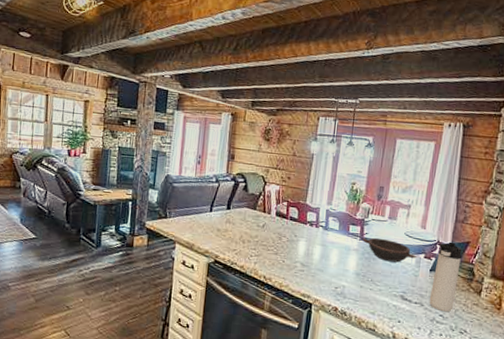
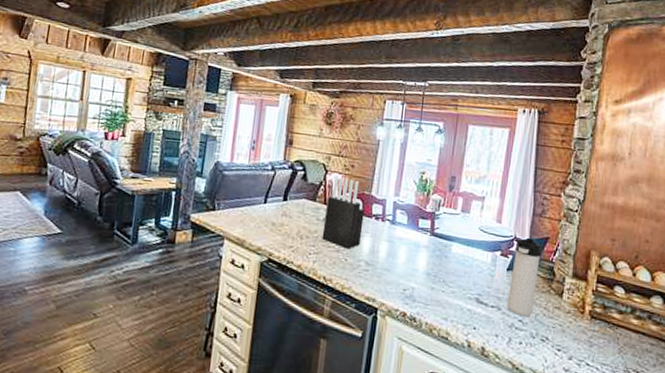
knife block: none [262,187,300,252] -> present [322,176,365,249]
bowl: present [363,237,418,263] -> none [433,232,493,261]

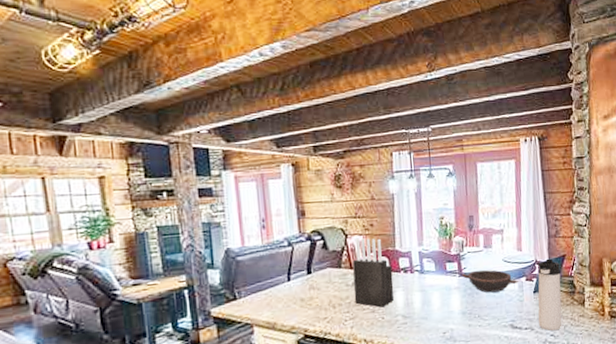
bowl: none [433,232,493,261] -> present [462,269,519,293]

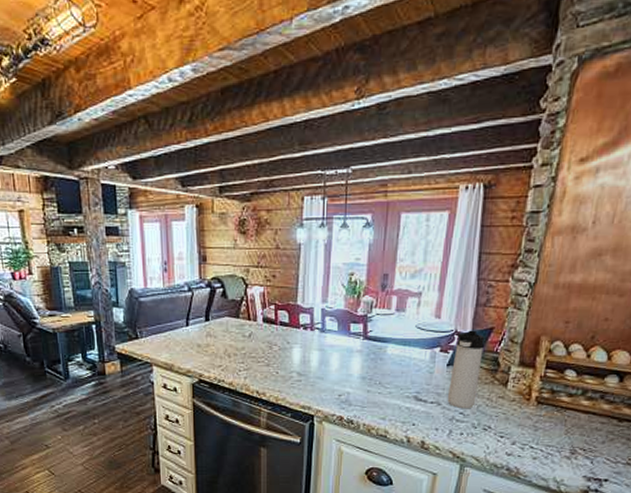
knife block: present [352,238,394,308] -> none [250,289,291,362]
bowl: present [462,269,519,293] -> none [367,334,432,360]

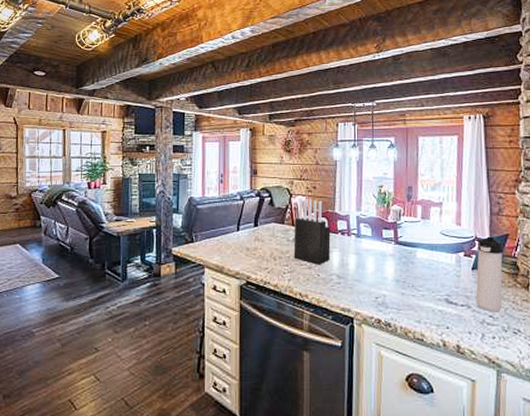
knife block: none [250,289,291,362] -> present [294,199,331,265]

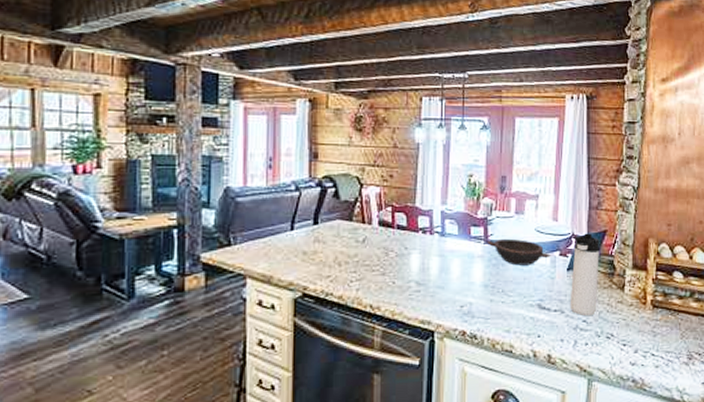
knife block: present [294,199,331,265] -> none [363,190,409,270]
bowl: none [398,240,457,264] -> present [488,238,552,266]

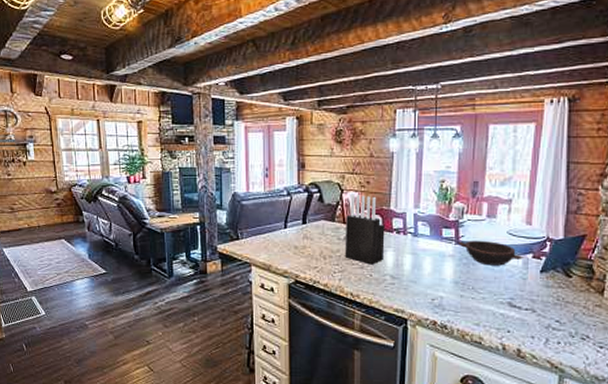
knife block: none [363,190,409,270] -> present [345,195,385,265]
thermos bottle: present [570,233,599,317] -> none [542,237,577,317]

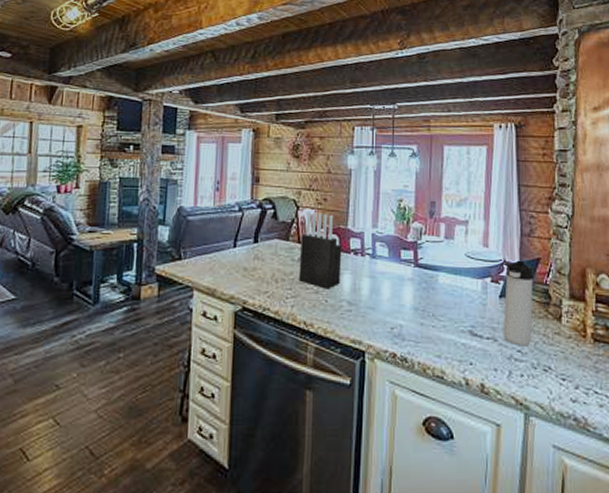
bowl: present [459,240,525,266] -> none [417,262,483,291]
thermos bottle: none [542,237,577,317] -> present [503,260,533,347]

